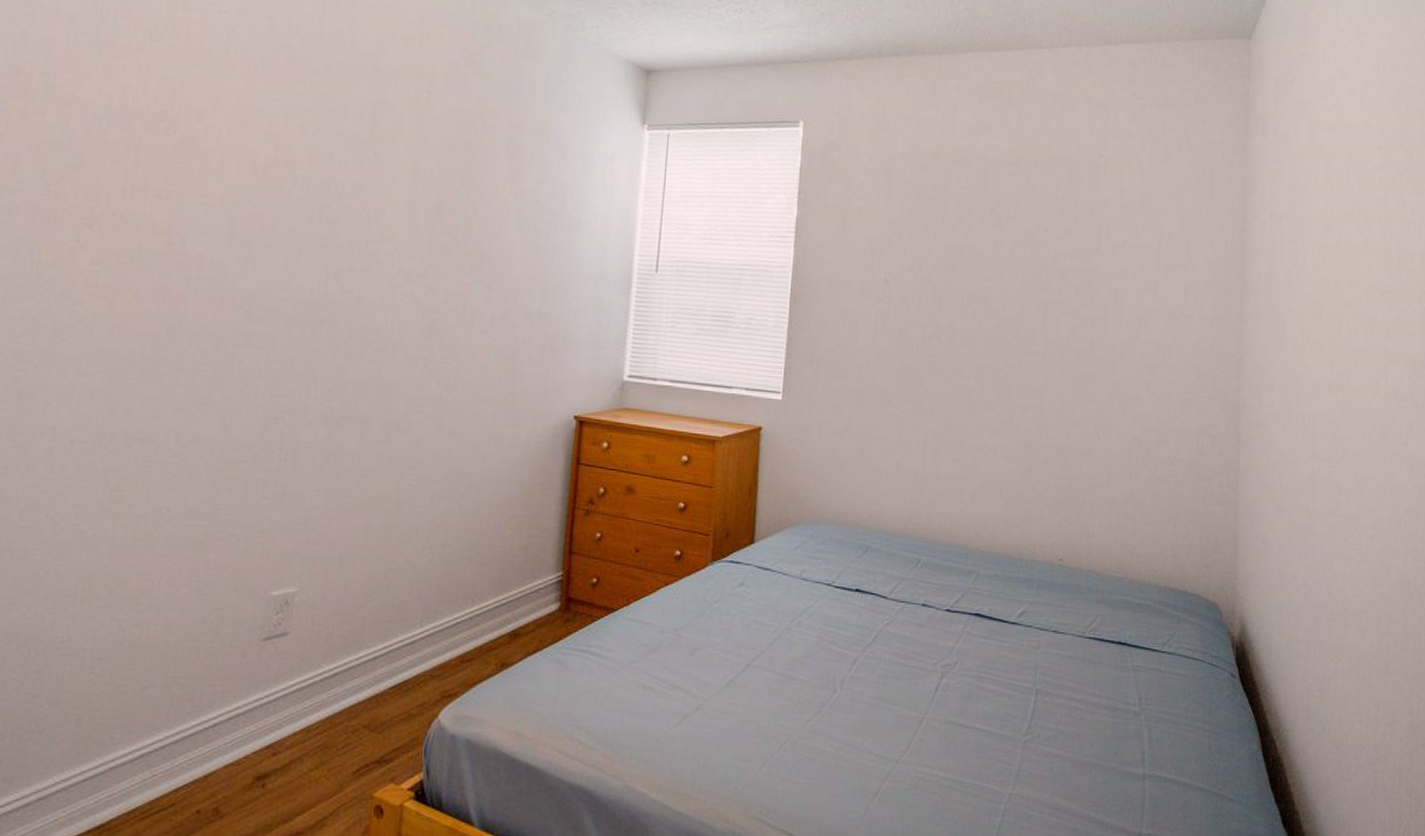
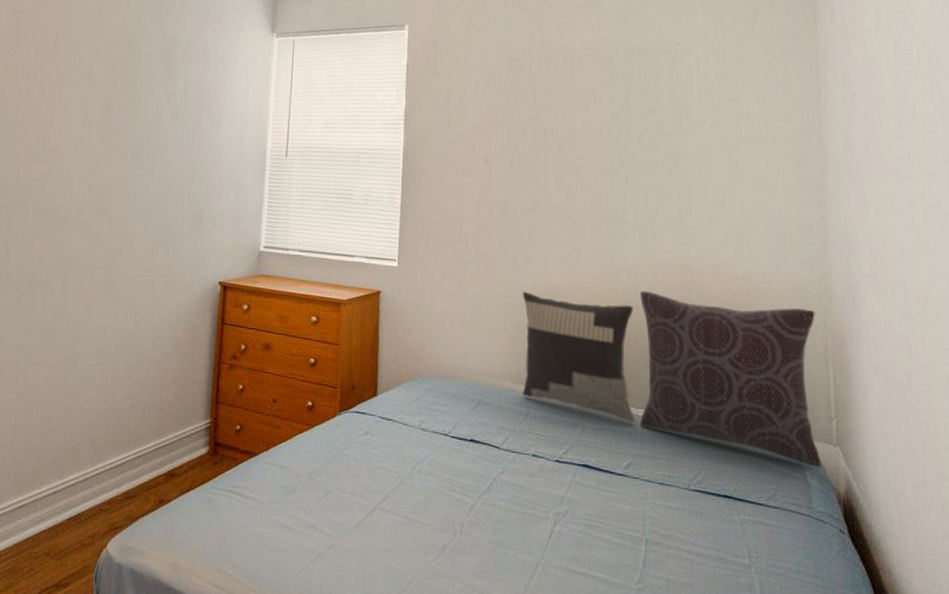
pillow: none [914,428,1037,569] -> present [522,291,636,423]
pillow: none [1037,427,1223,611] -> present [640,290,822,467]

